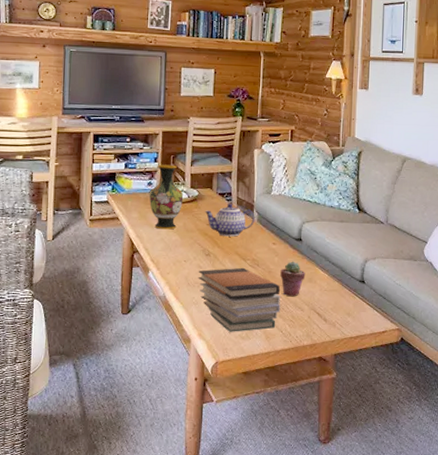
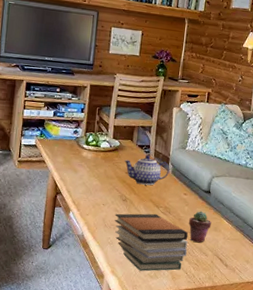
vase: present [149,164,184,230] -> none [74,114,106,175]

